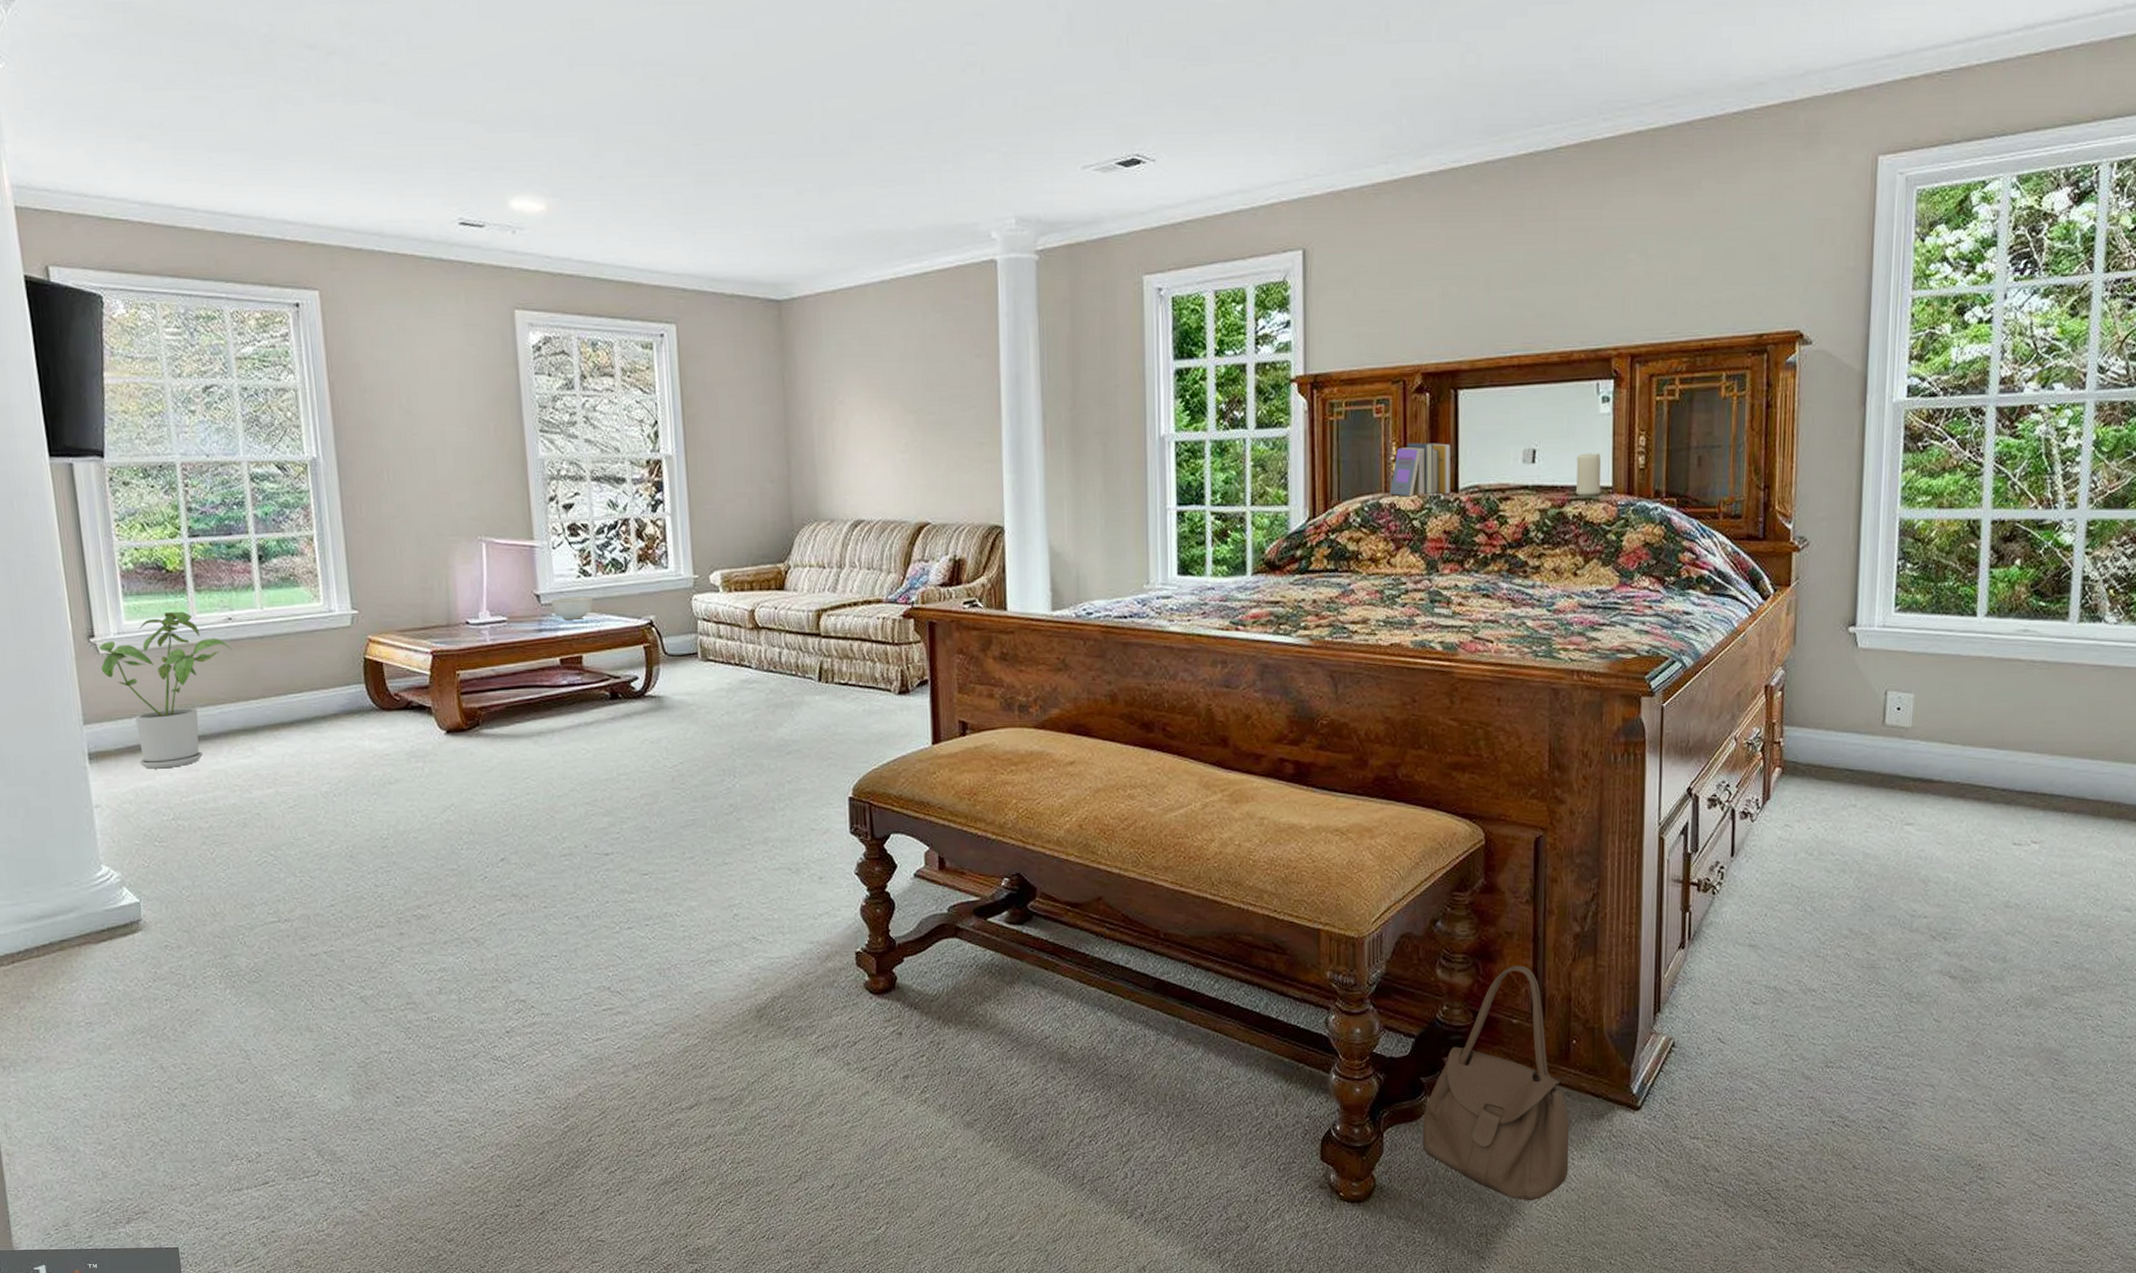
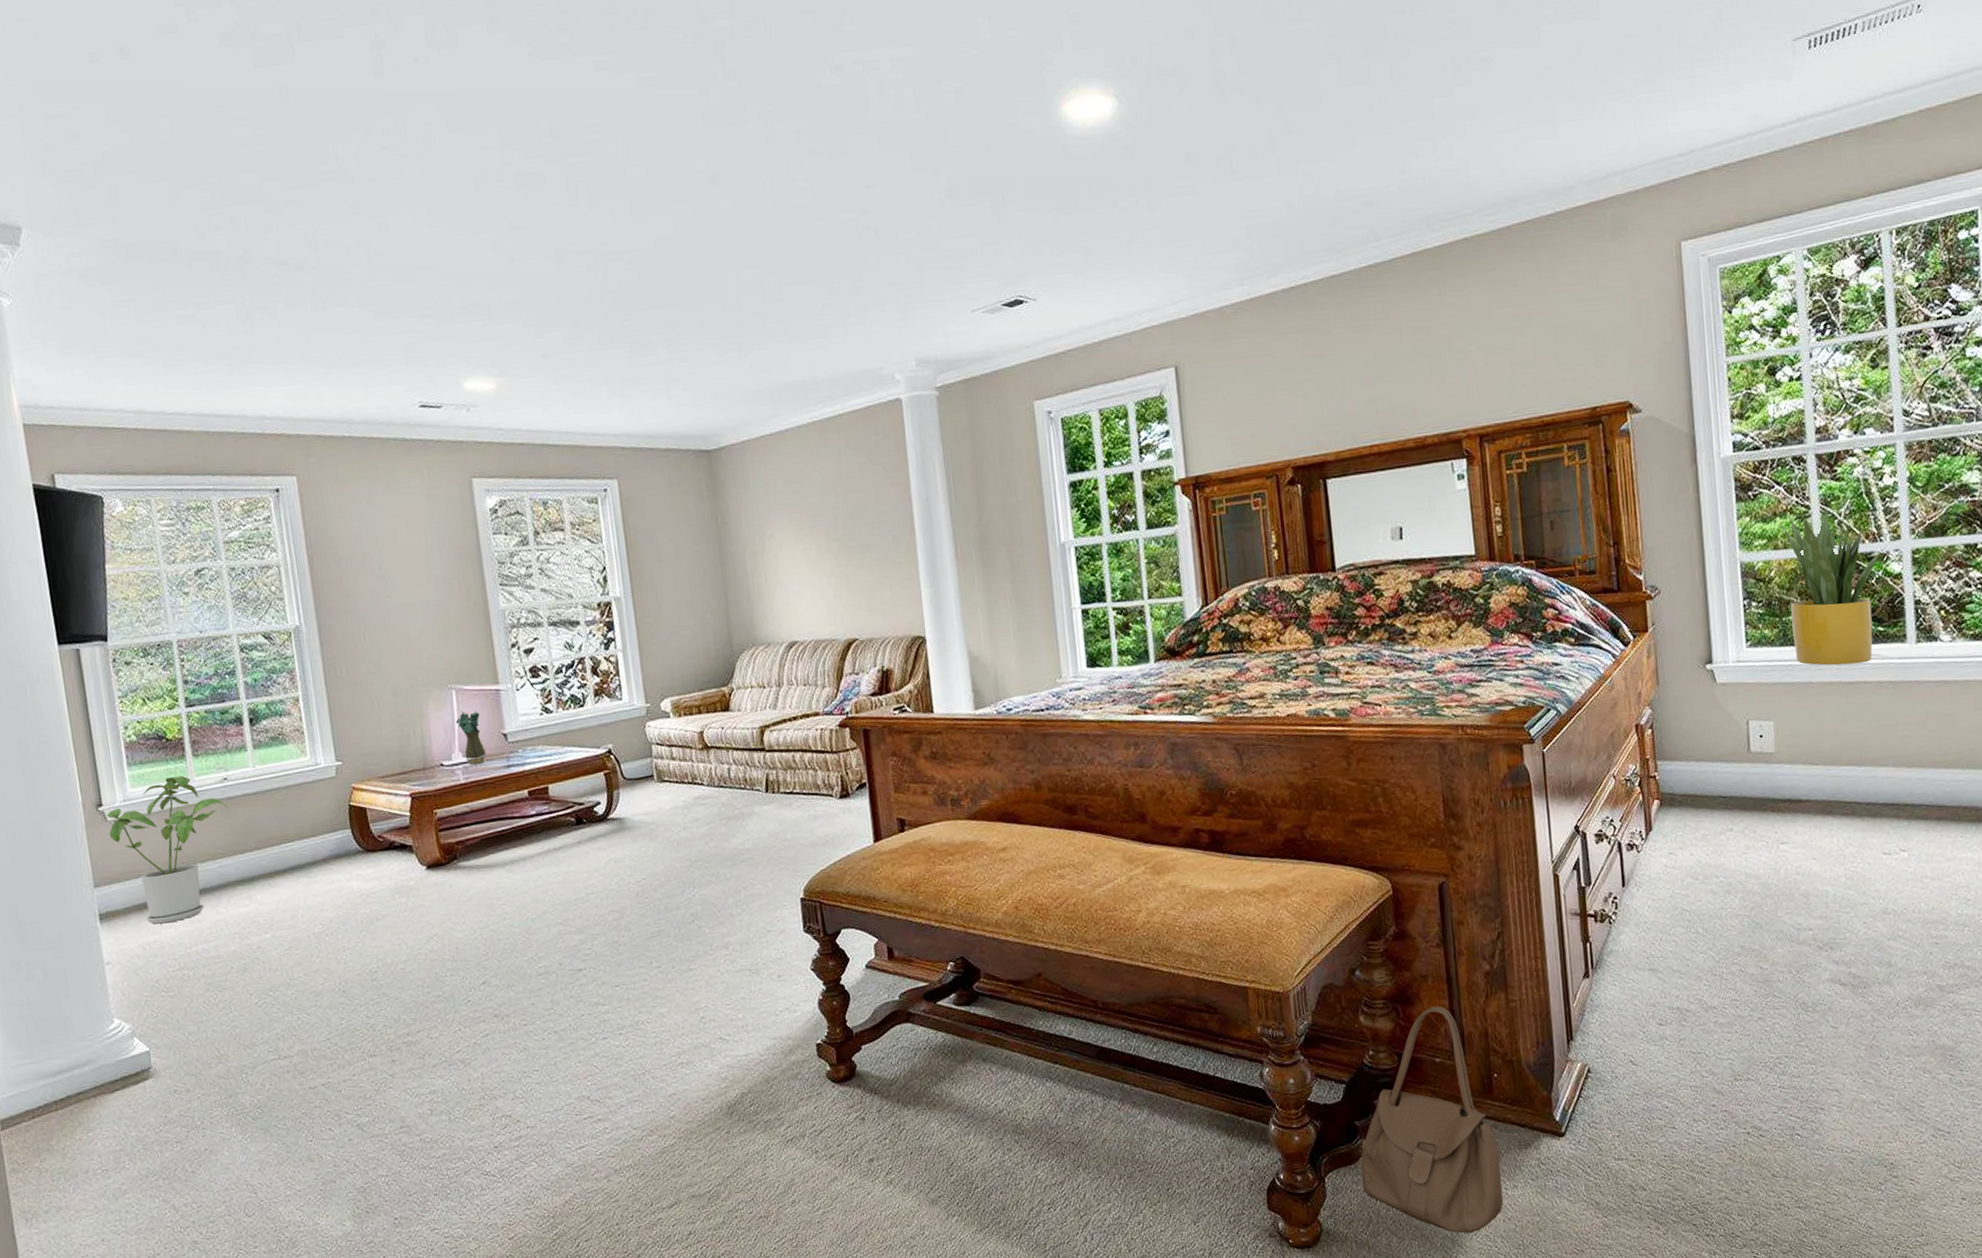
vase: none [484,566,516,626] -> present [456,710,486,765]
bowl: present [550,596,593,620] -> none [516,731,556,755]
books: present [1389,442,1451,497] -> none [1273,528,1328,580]
candle: present [1575,453,1601,497] -> none [1439,525,1465,566]
planter: none [1946,467,2057,639] -> present [1779,508,1884,666]

